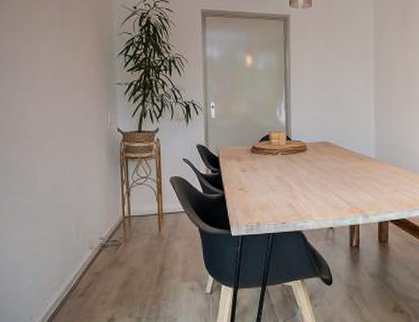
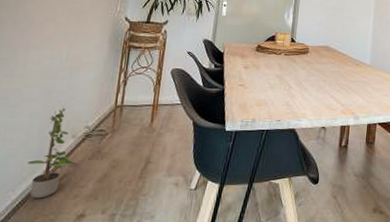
potted plant: none [56,220,97,305] -> present [27,106,75,199]

